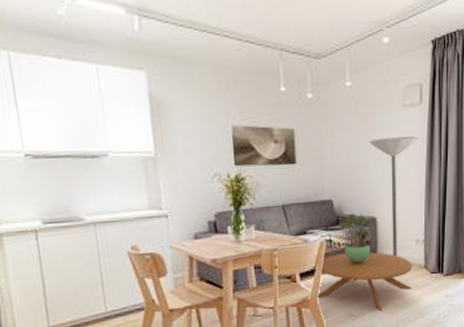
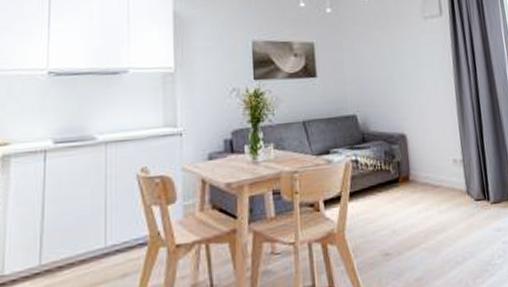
coffee table: present [316,252,413,312] -> none [343,175,456,250]
potted plant: present [338,213,371,264] -> none [364,130,403,189]
floor lamp: present [369,136,419,267] -> none [391,47,453,193]

